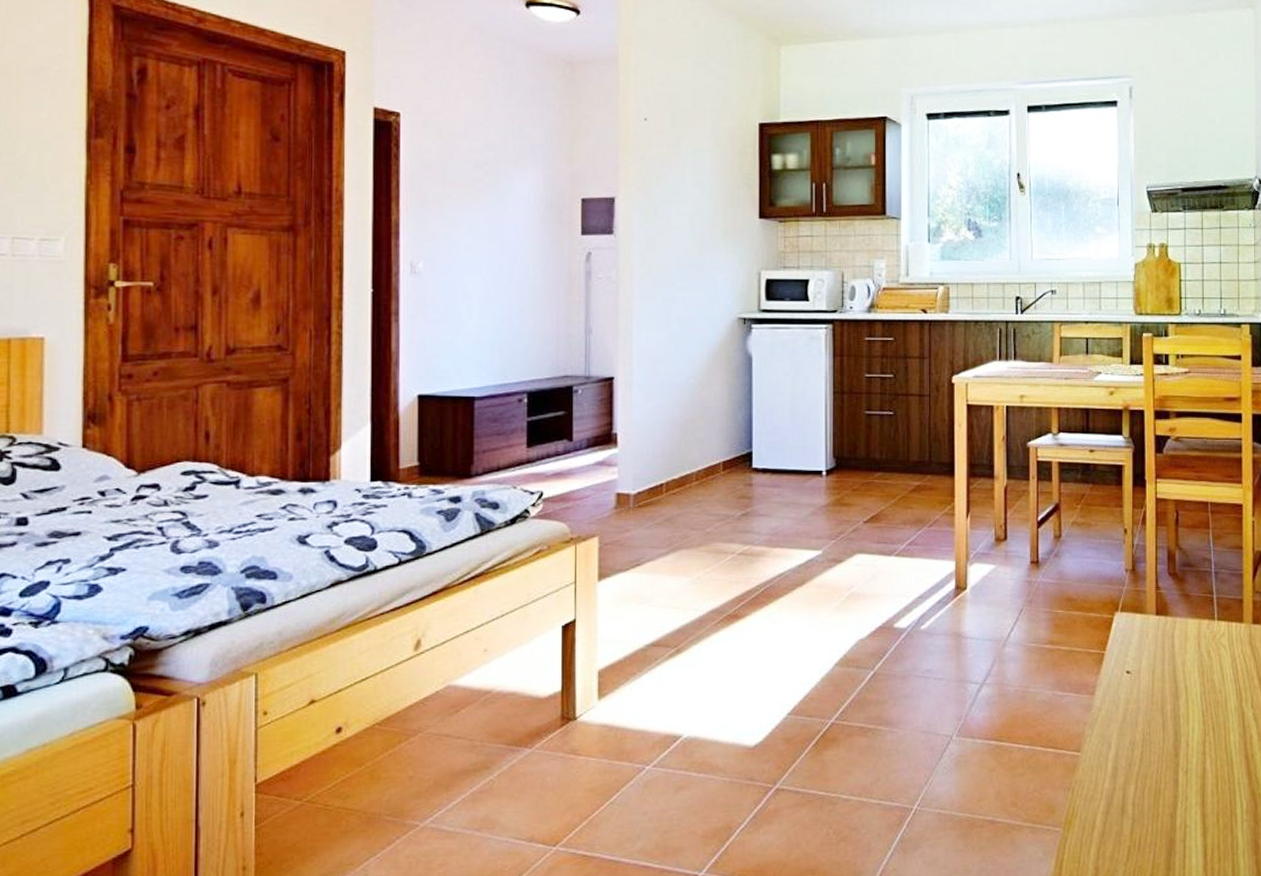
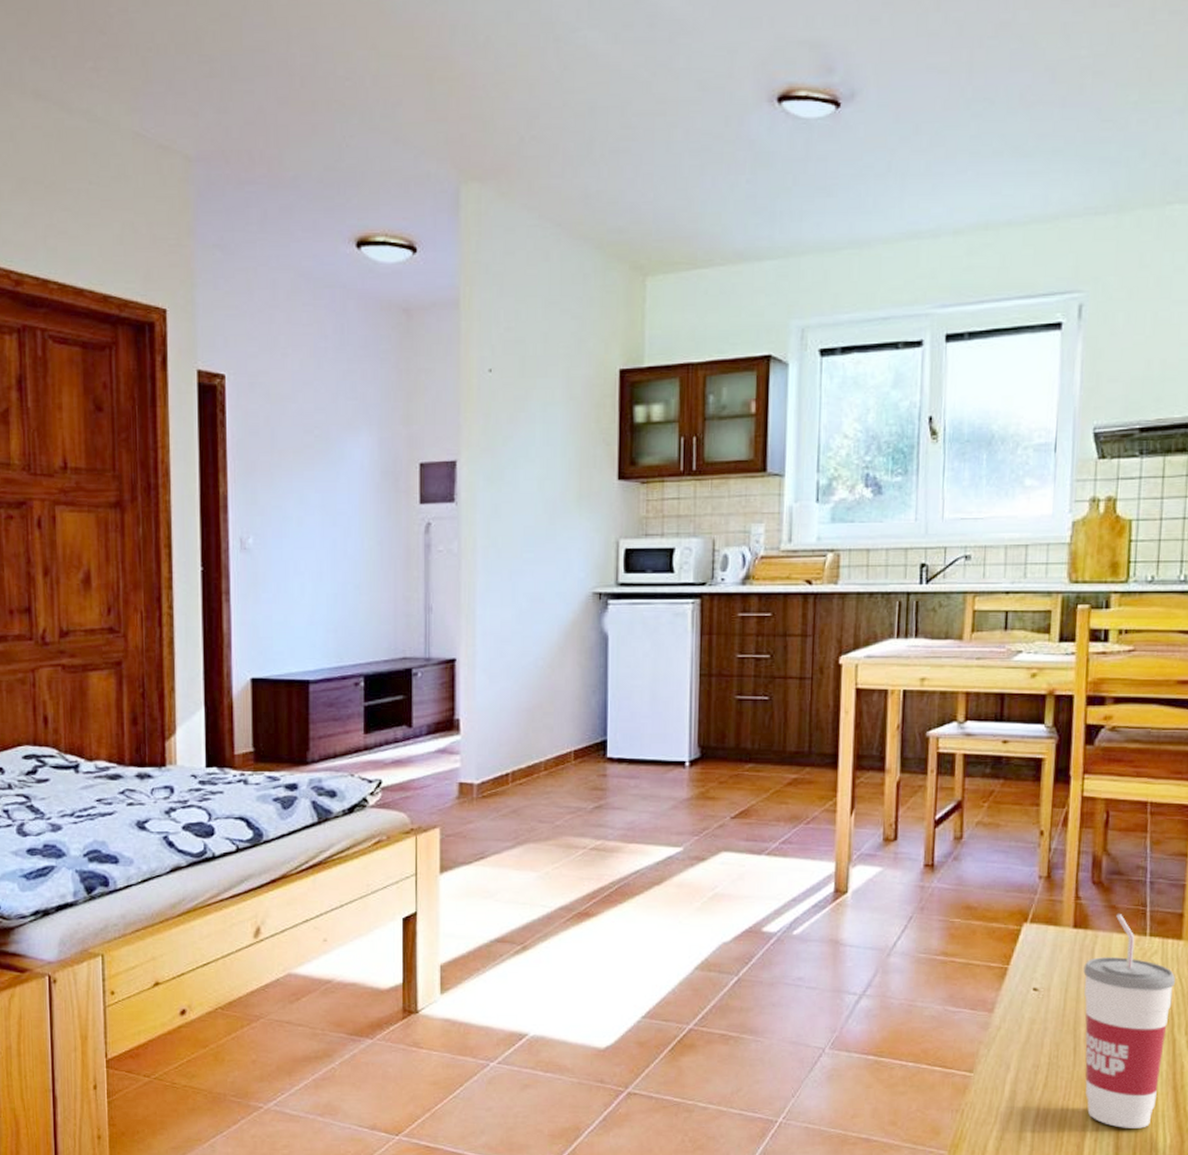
cup: none [1166,601,1240,797] -> present [1083,914,1175,1128]

